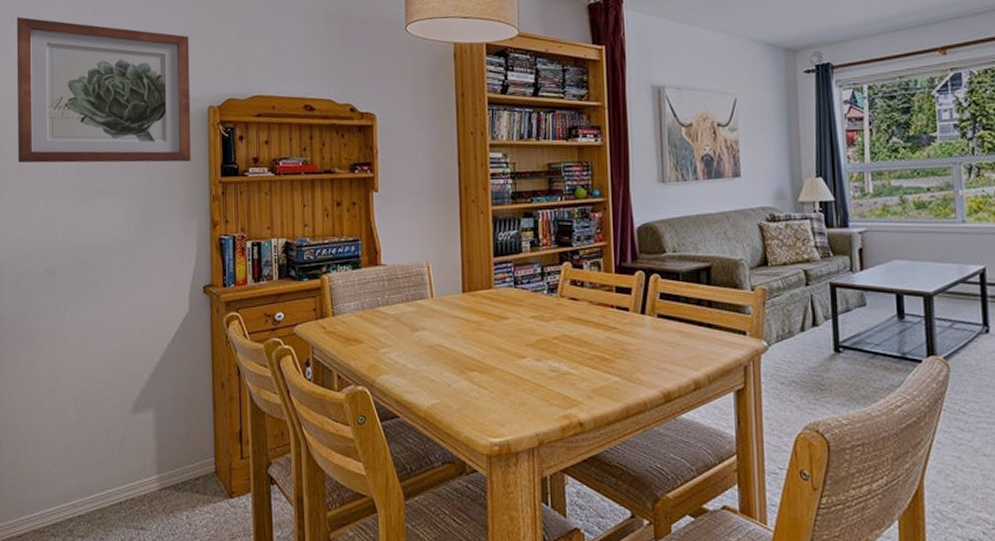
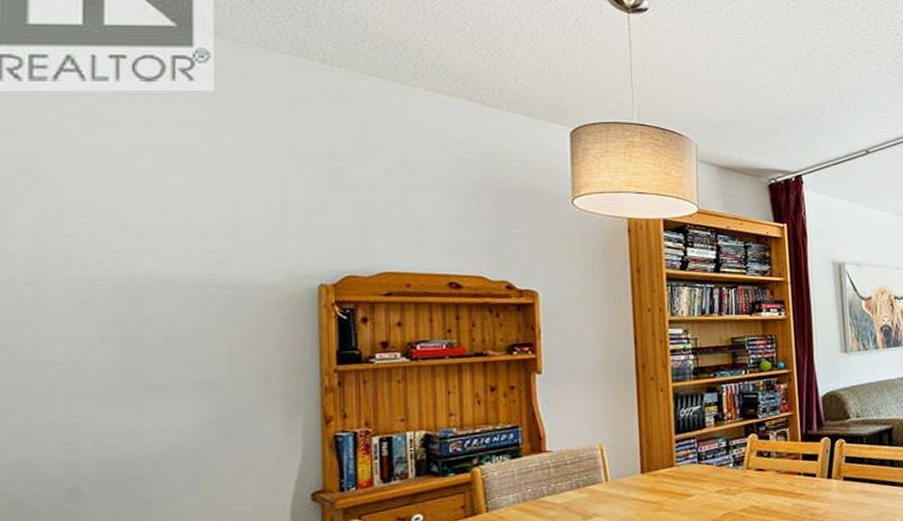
wall art: present [17,17,191,163] -> none [19,174,294,359]

